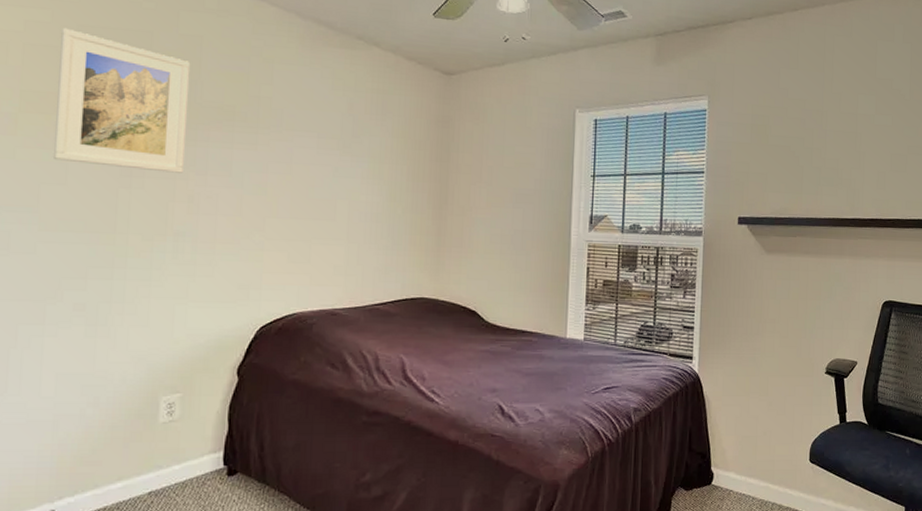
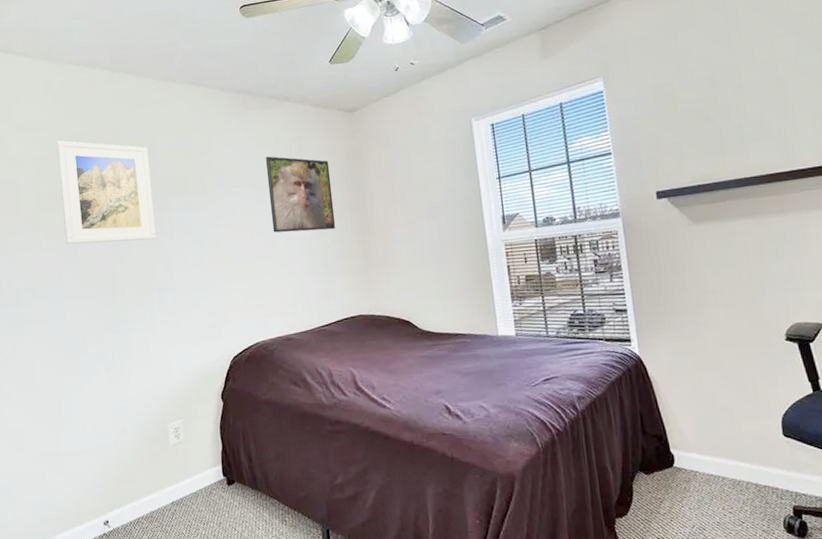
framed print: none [335,103,414,199] -> present [265,156,336,233]

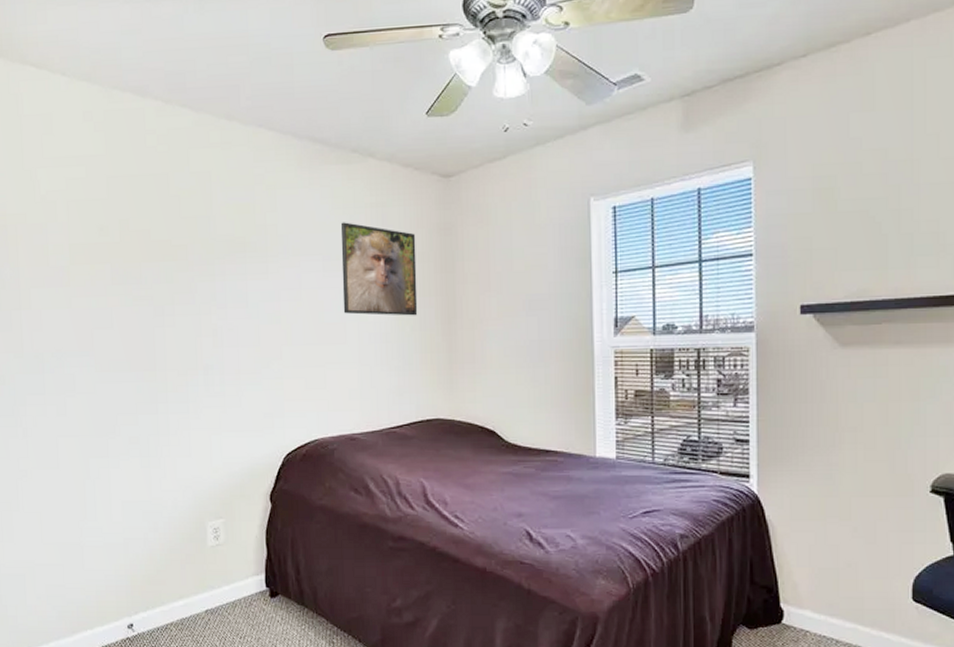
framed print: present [57,140,156,245] -> none [95,181,206,309]

